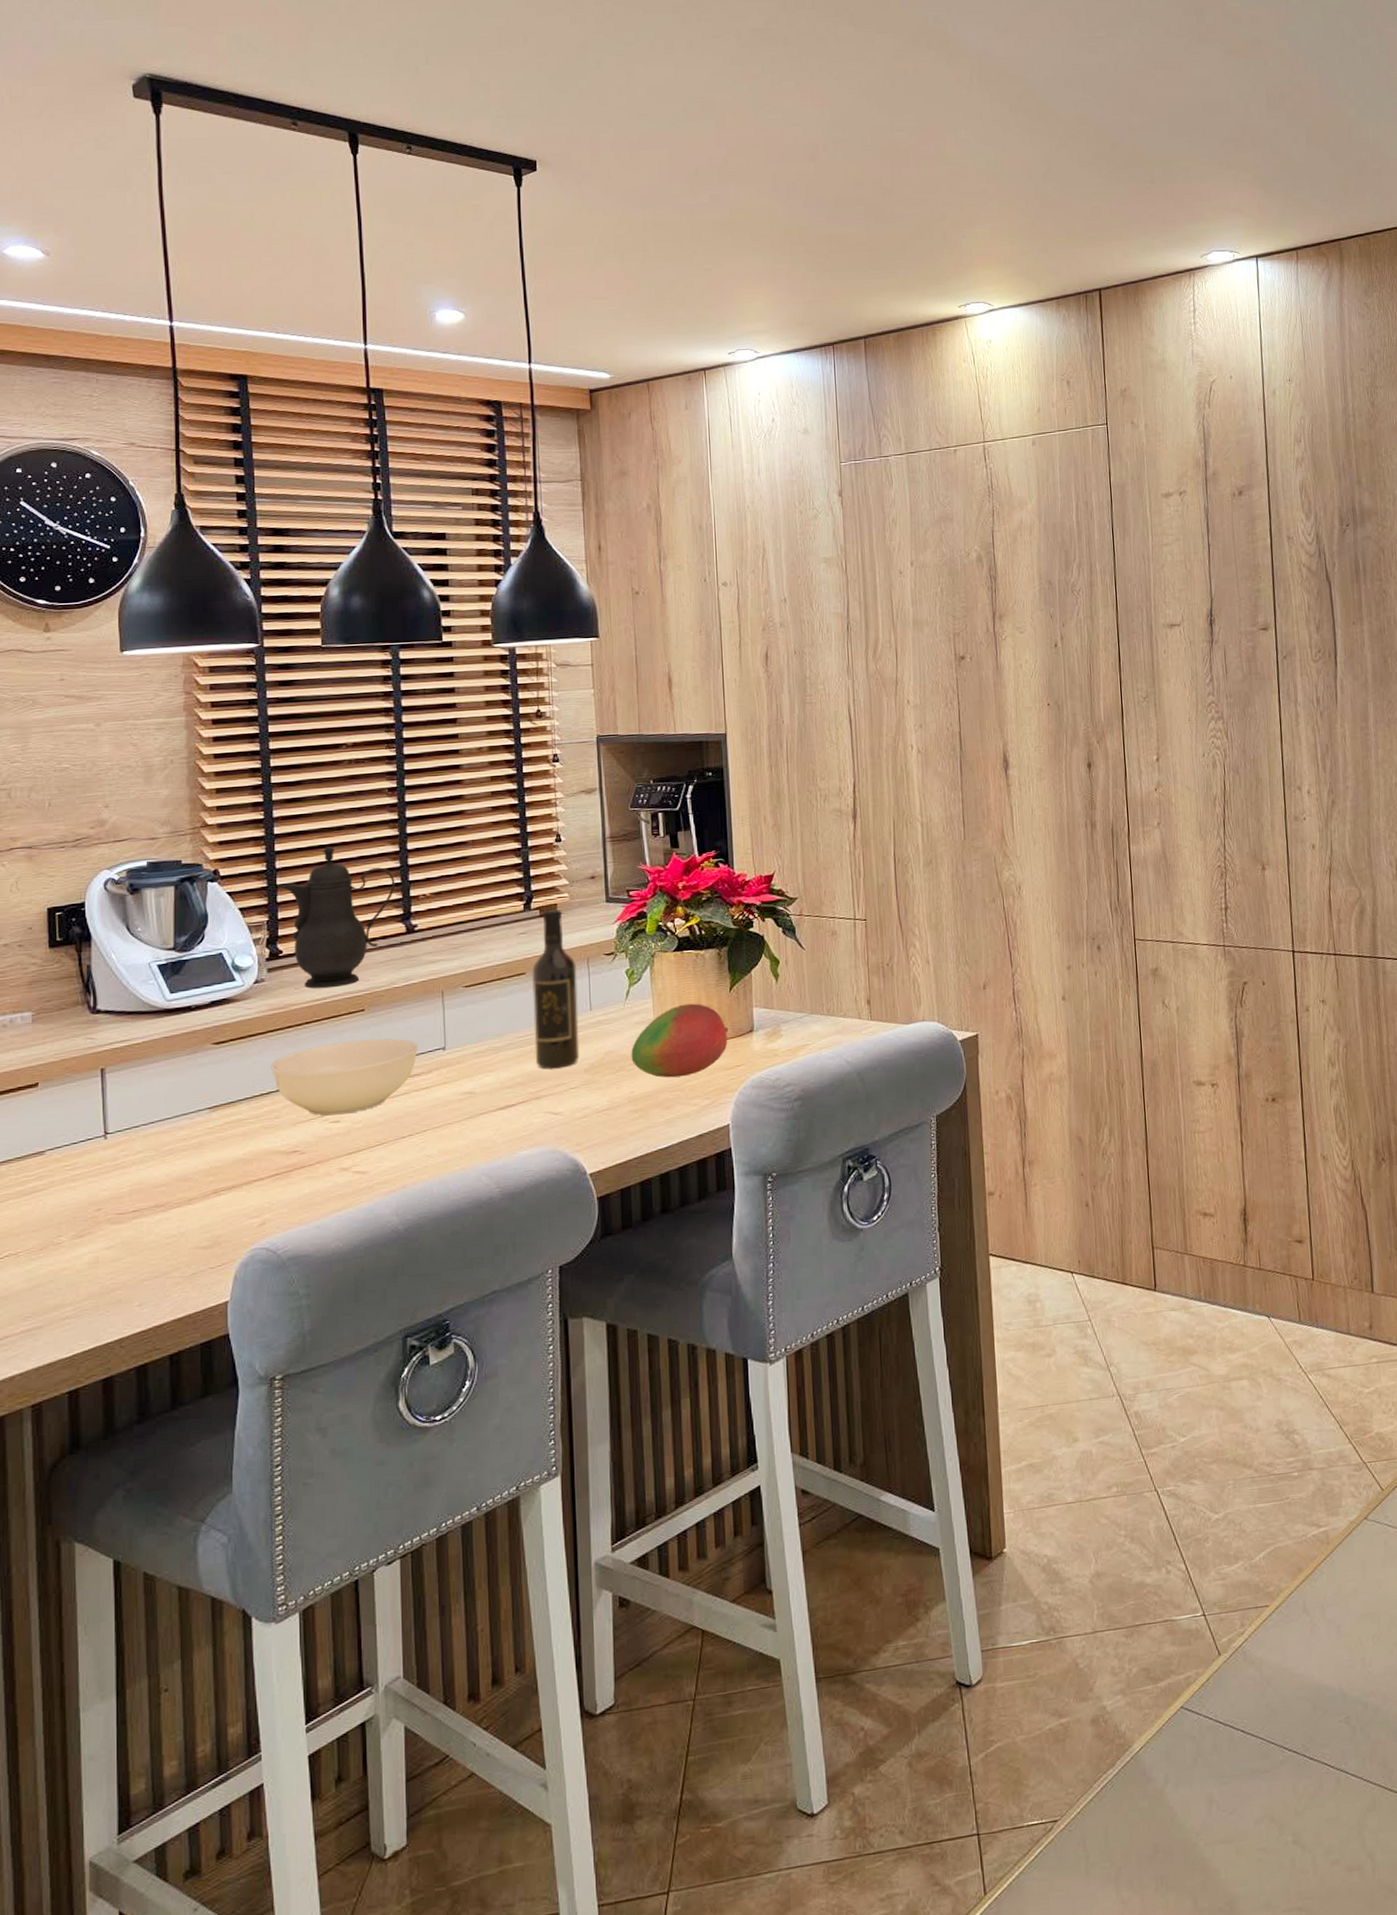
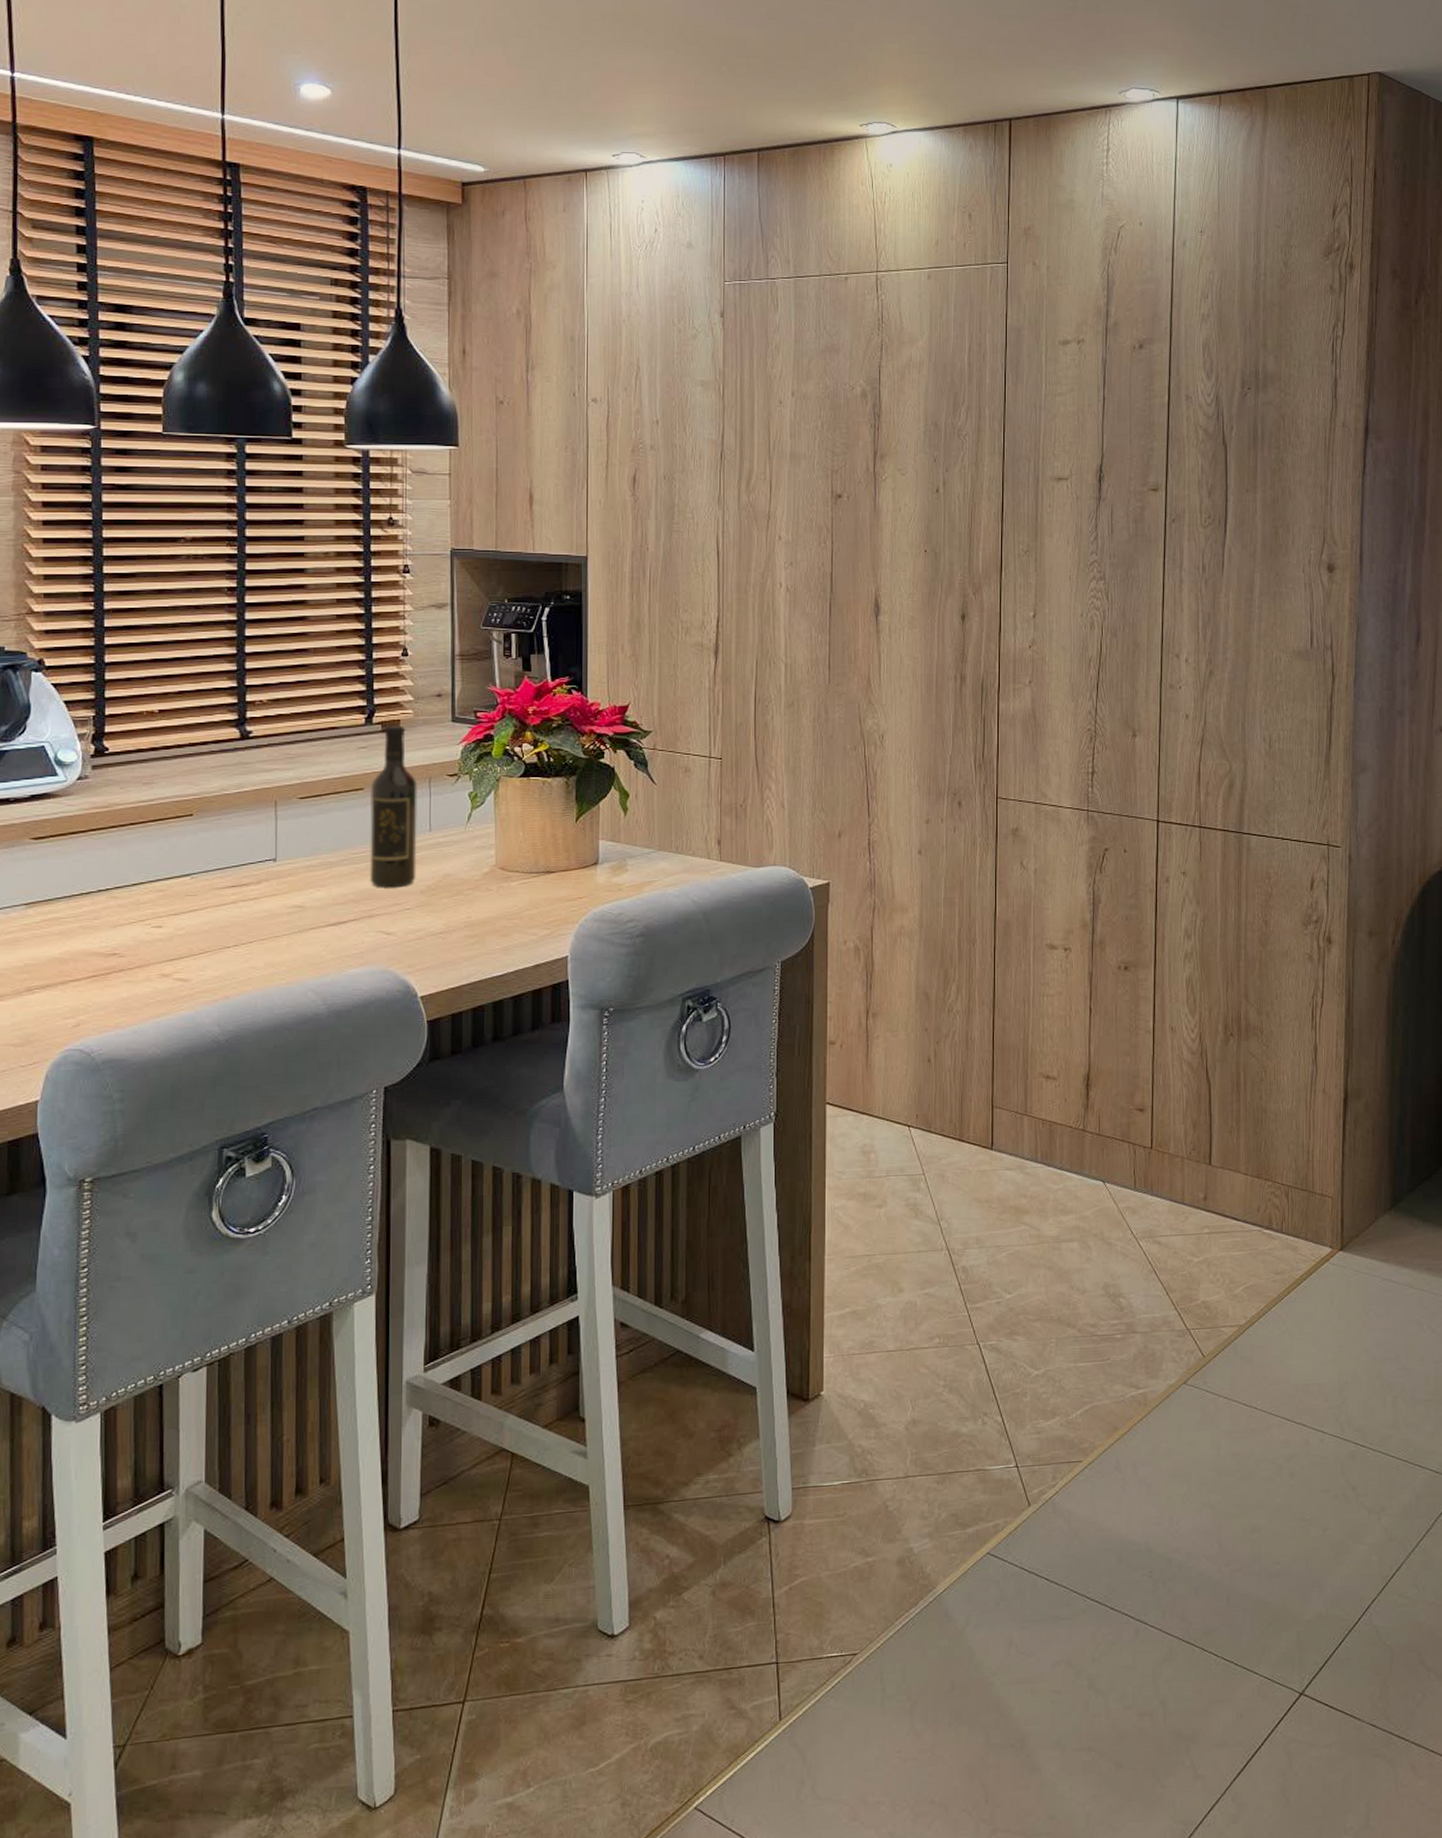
bowl: present [271,1038,419,1116] -> none [92,845,249,920]
coffeepot: present [278,846,395,989] -> none [106,644,231,790]
fruit: present [631,1003,729,1078] -> none [470,831,573,905]

